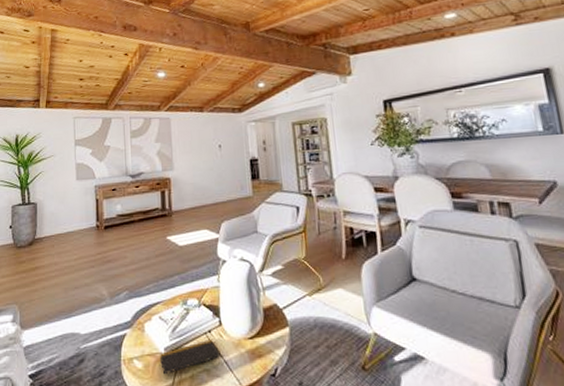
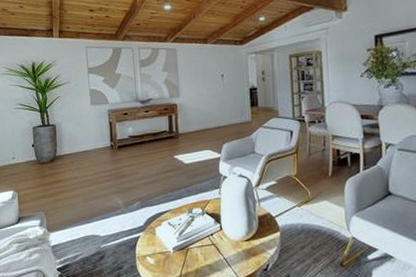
notepad: present [160,340,222,375] -> none [169,242,222,269]

